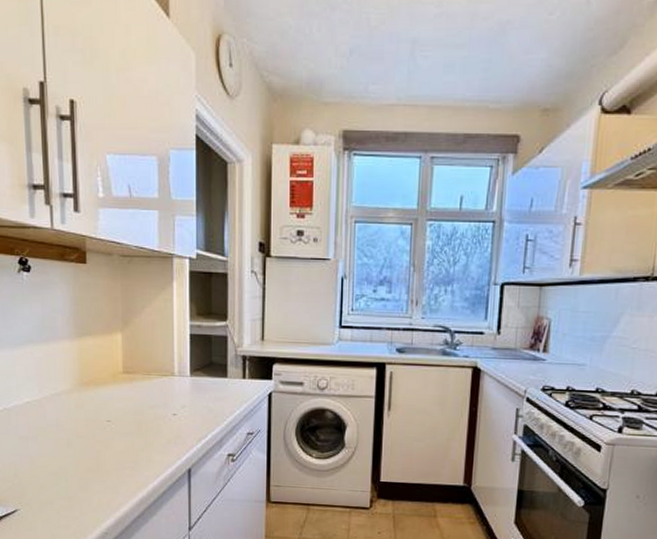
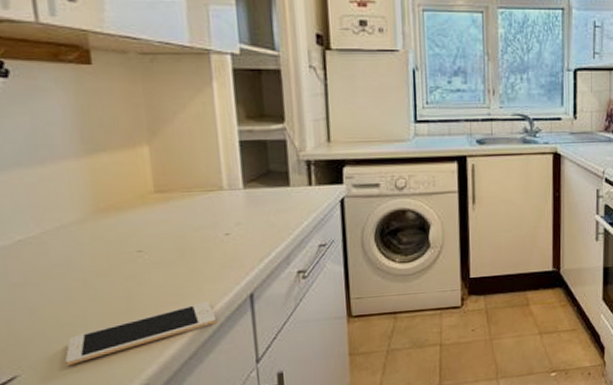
cell phone: none [50,470,161,507] -> present [64,301,217,365]

